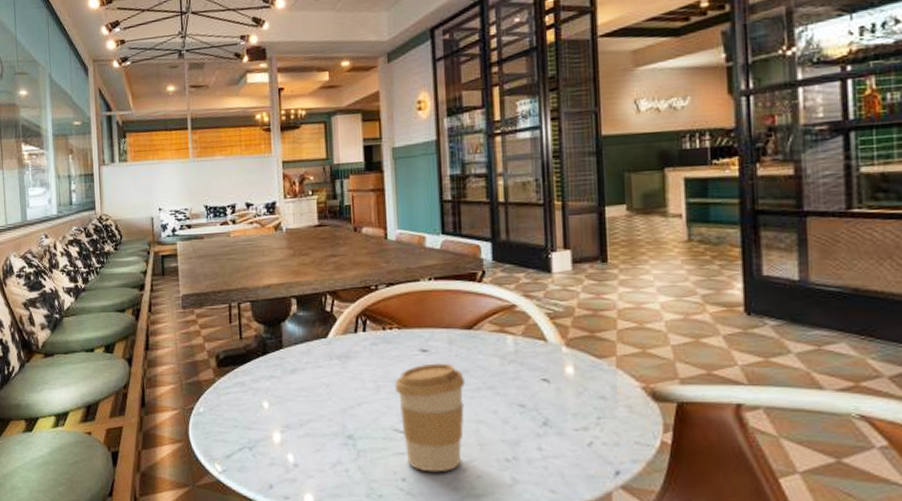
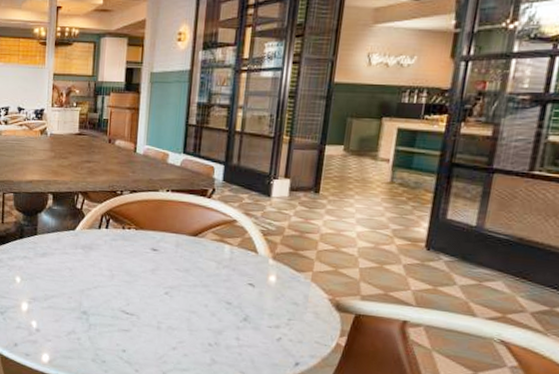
coffee cup: present [395,363,466,473] -> none [126,260,186,348]

